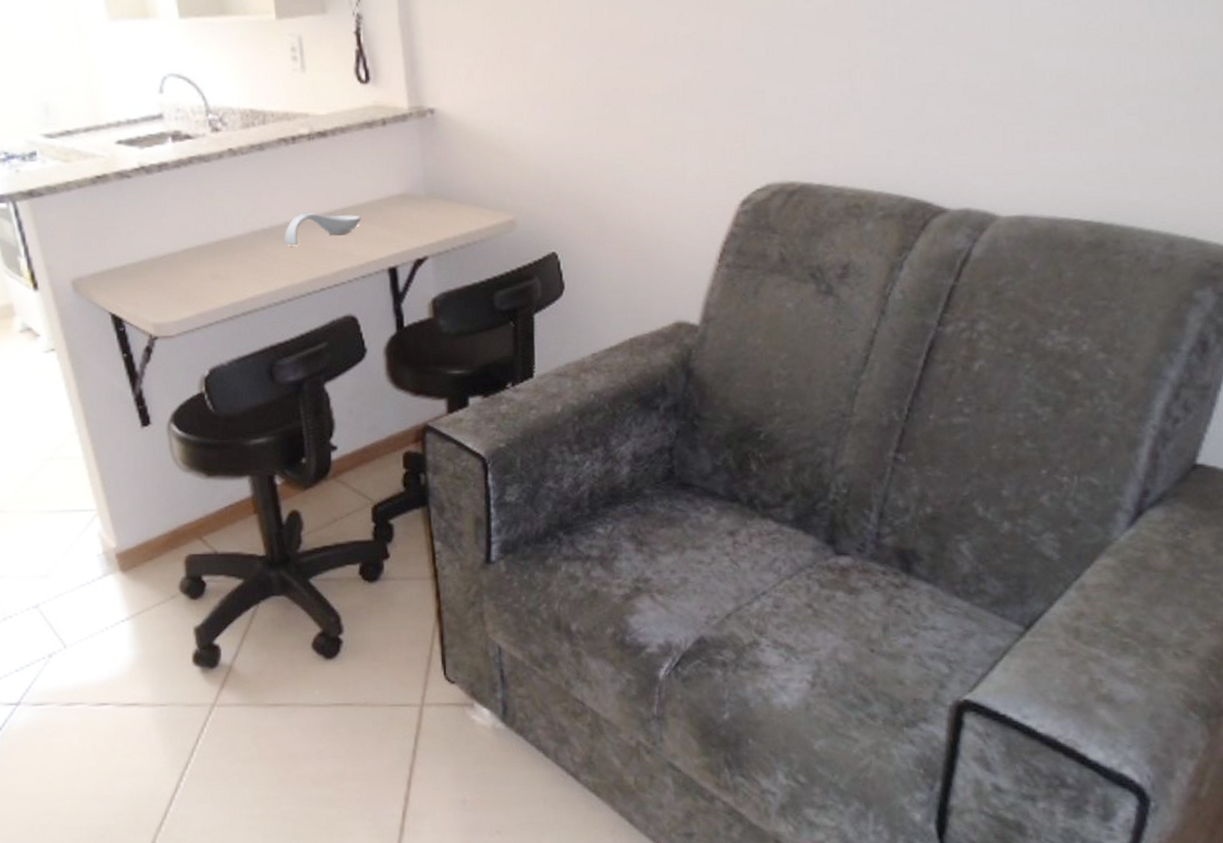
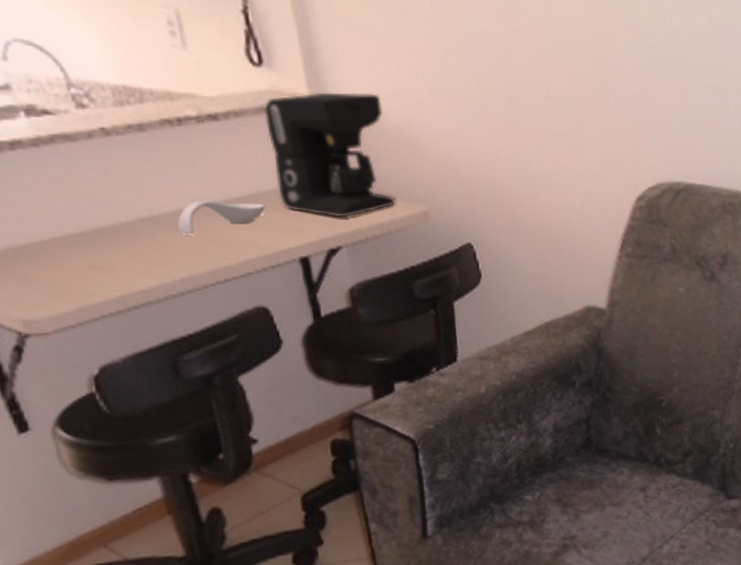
coffee maker: none [367,103,484,228] -> present [264,92,397,218]

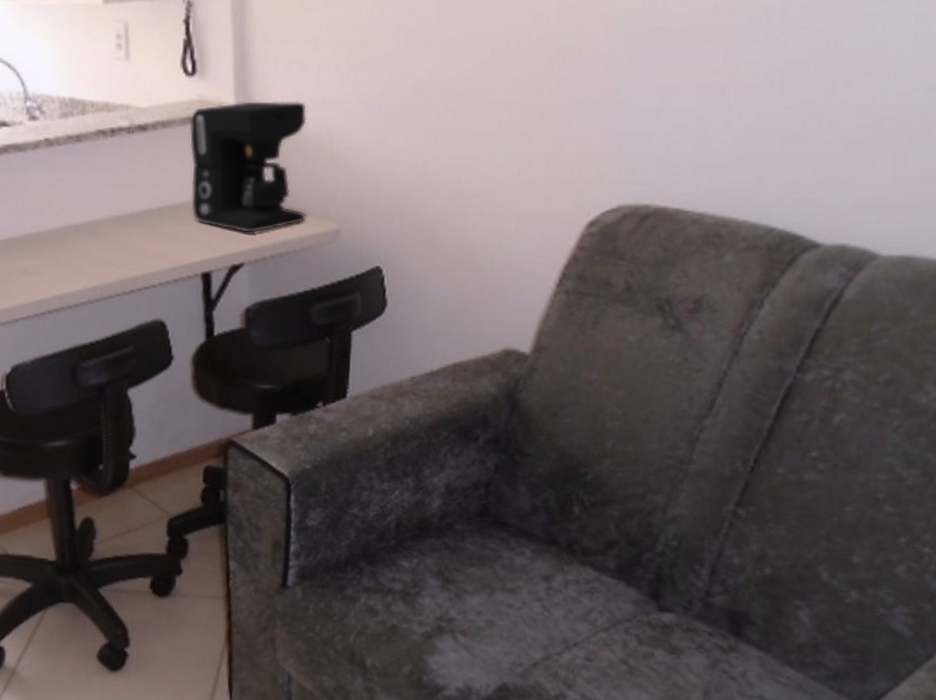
spoon rest: present [178,201,266,235] -> none [97,211,177,244]

